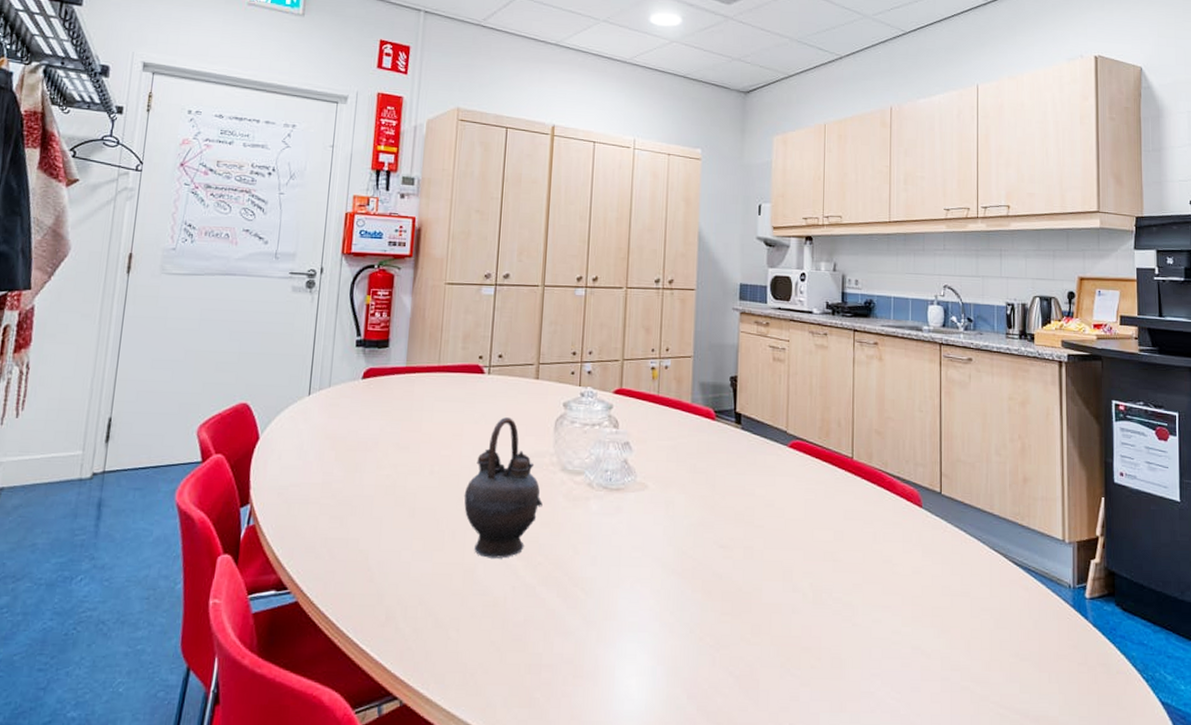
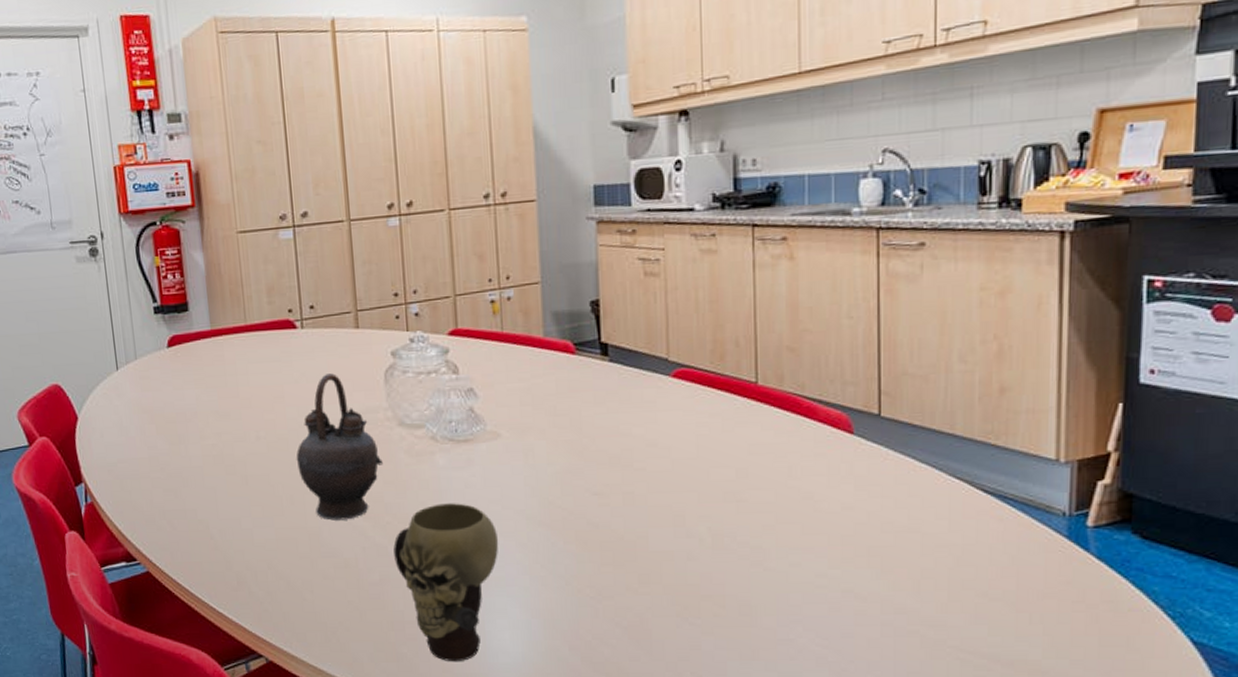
mug: none [540,547,636,709] -> present [393,503,499,662]

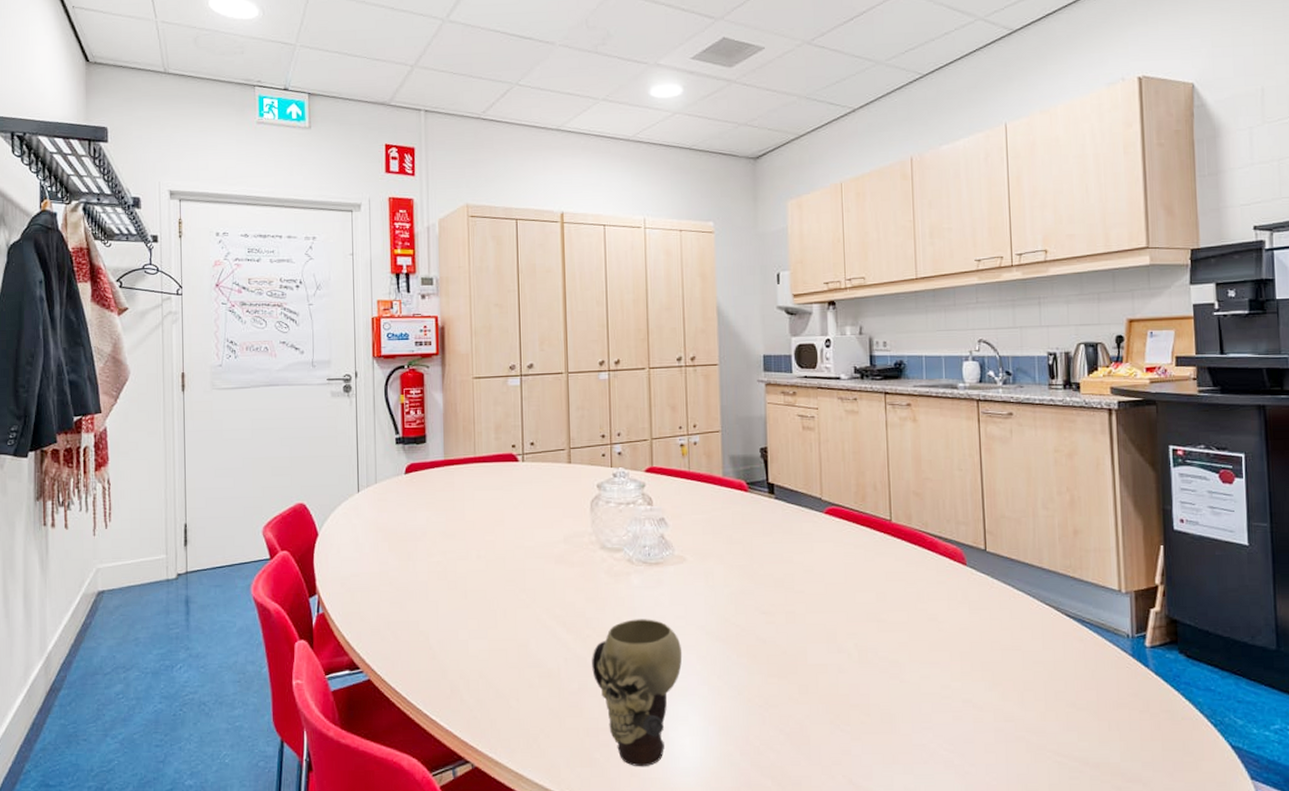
teapot: present [296,373,383,521] -> none [511,501,586,633]

